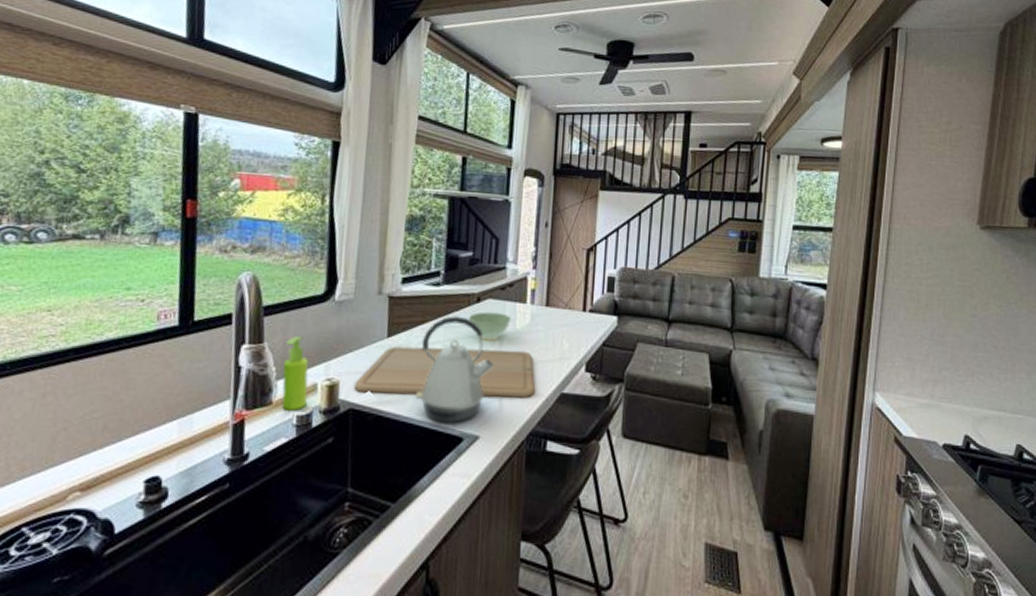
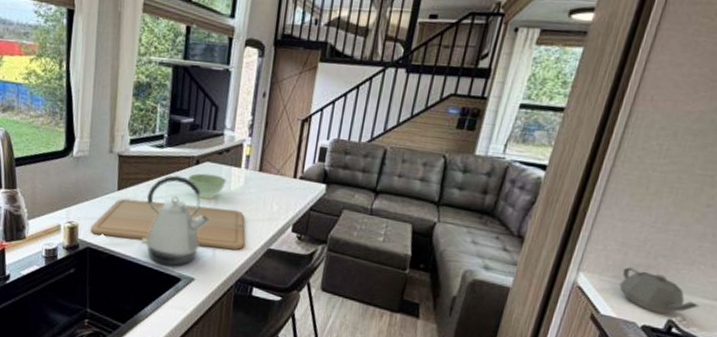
soap dispenser: present [282,336,309,412] -> none [32,185,53,246]
teapot: none [914,383,989,430] -> present [619,267,700,314]

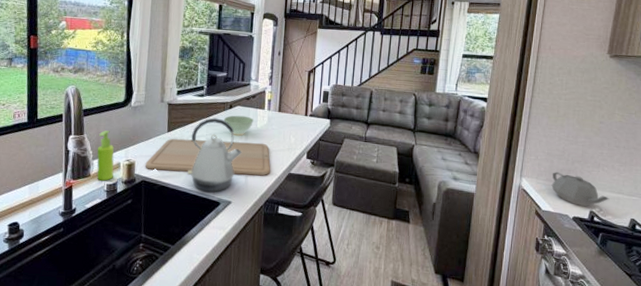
soap dispenser: none [32,185,53,246] -> present [97,130,114,182]

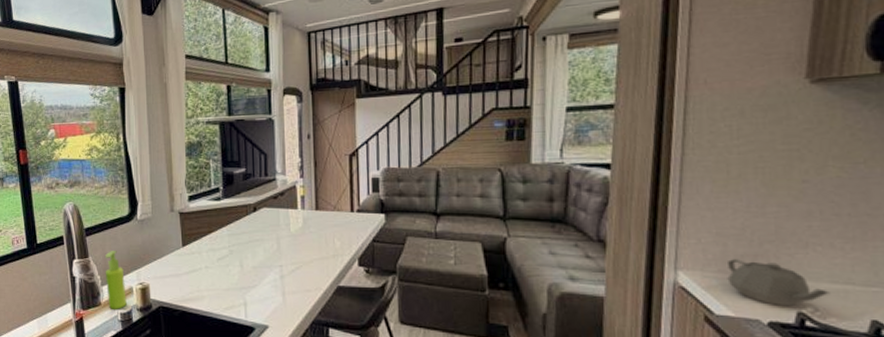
chopping board: present [145,138,270,176] -> none [161,251,313,293]
kettle: present [187,117,242,192] -> none [210,225,274,315]
bowl: present [224,115,254,136] -> none [248,219,285,244]

